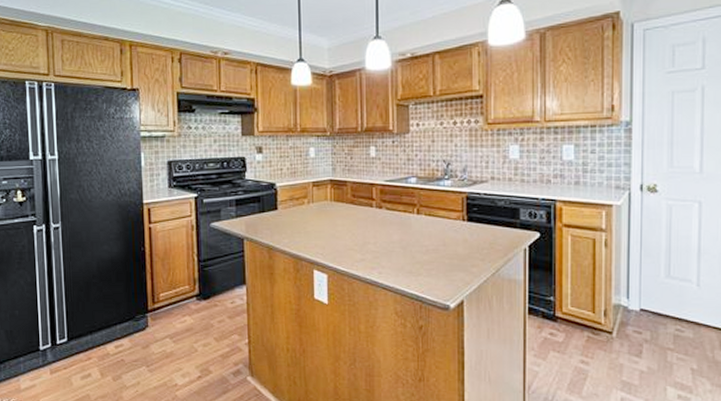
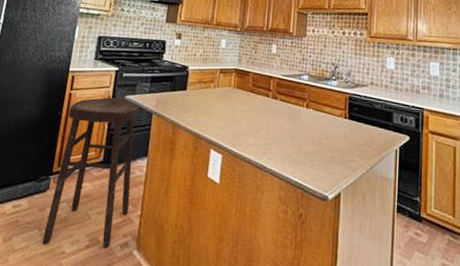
stool: none [152,226,235,380] -> present [42,97,141,248]

